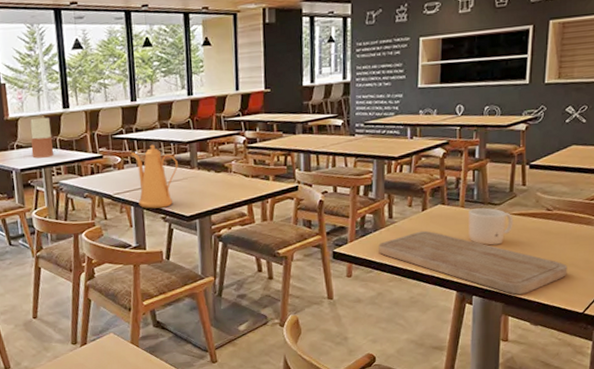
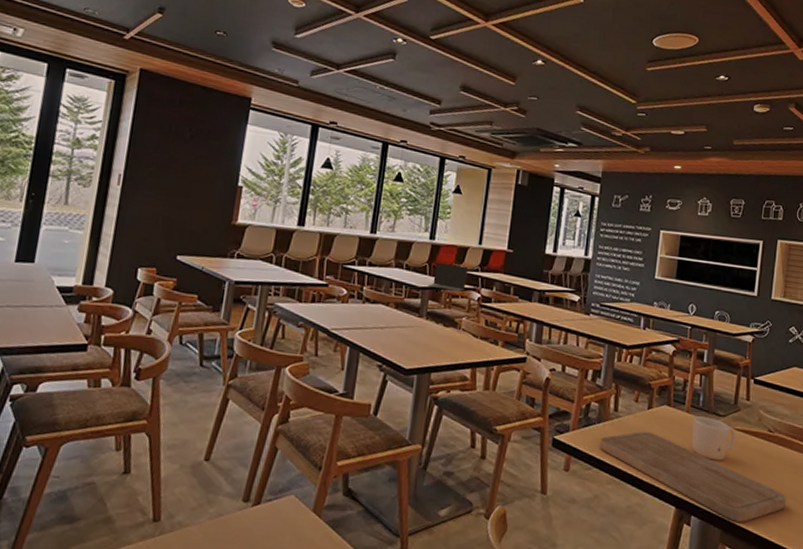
vase: present [30,117,54,159] -> none [252,229,281,275]
coffee pot: present [130,144,178,209] -> none [356,282,407,355]
laptop: none [193,114,230,140] -> present [427,262,469,293]

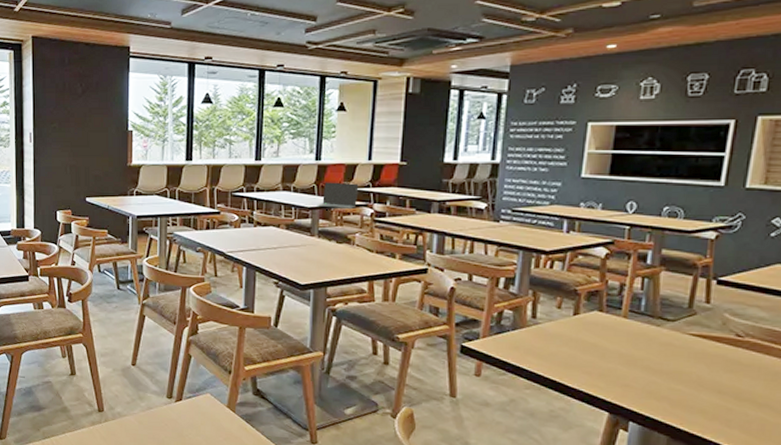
cutting board: present [600,431,786,522] -> none [516,337,759,430]
mug: present [691,416,736,461] -> none [630,321,691,367]

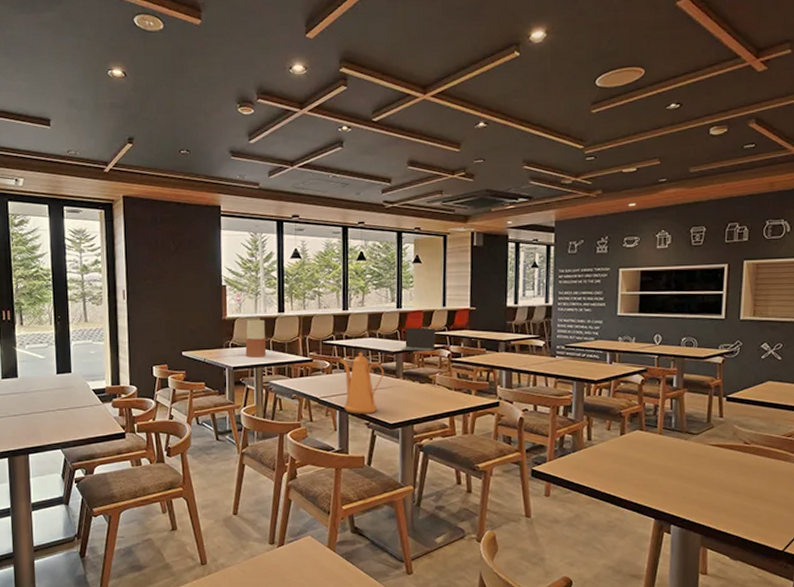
vase: none [150,167,172,207] -> present [245,319,267,358]
coffee pot: none [248,206,297,273] -> present [339,352,384,414]

